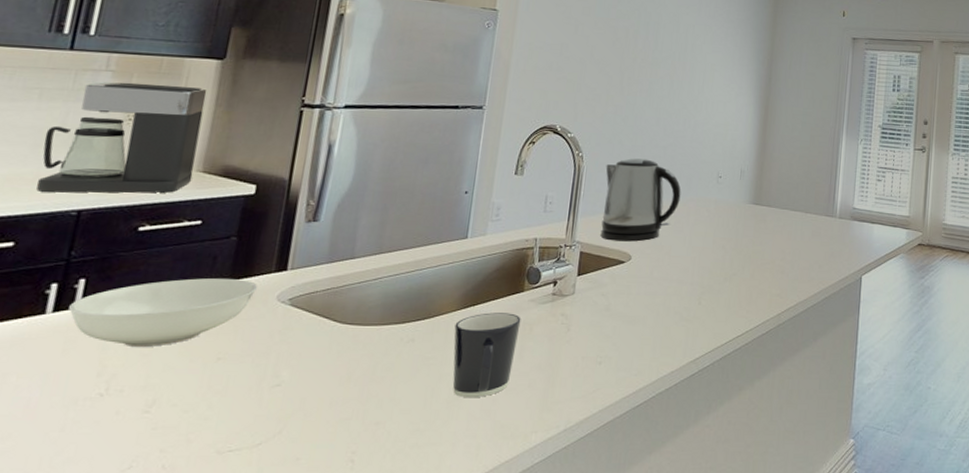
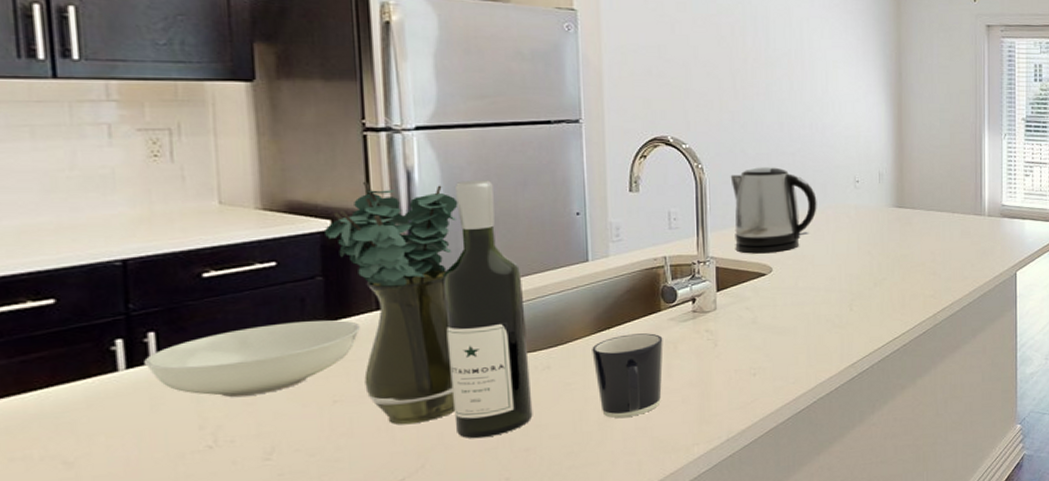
coffee maker: present [37,82,207,193] -> none [53,113,252,242]
vase: none [247,152,366,388] -> present [325,181,458,425]
bottle: none [318,156,407,408] -> present [442,180,533,439]

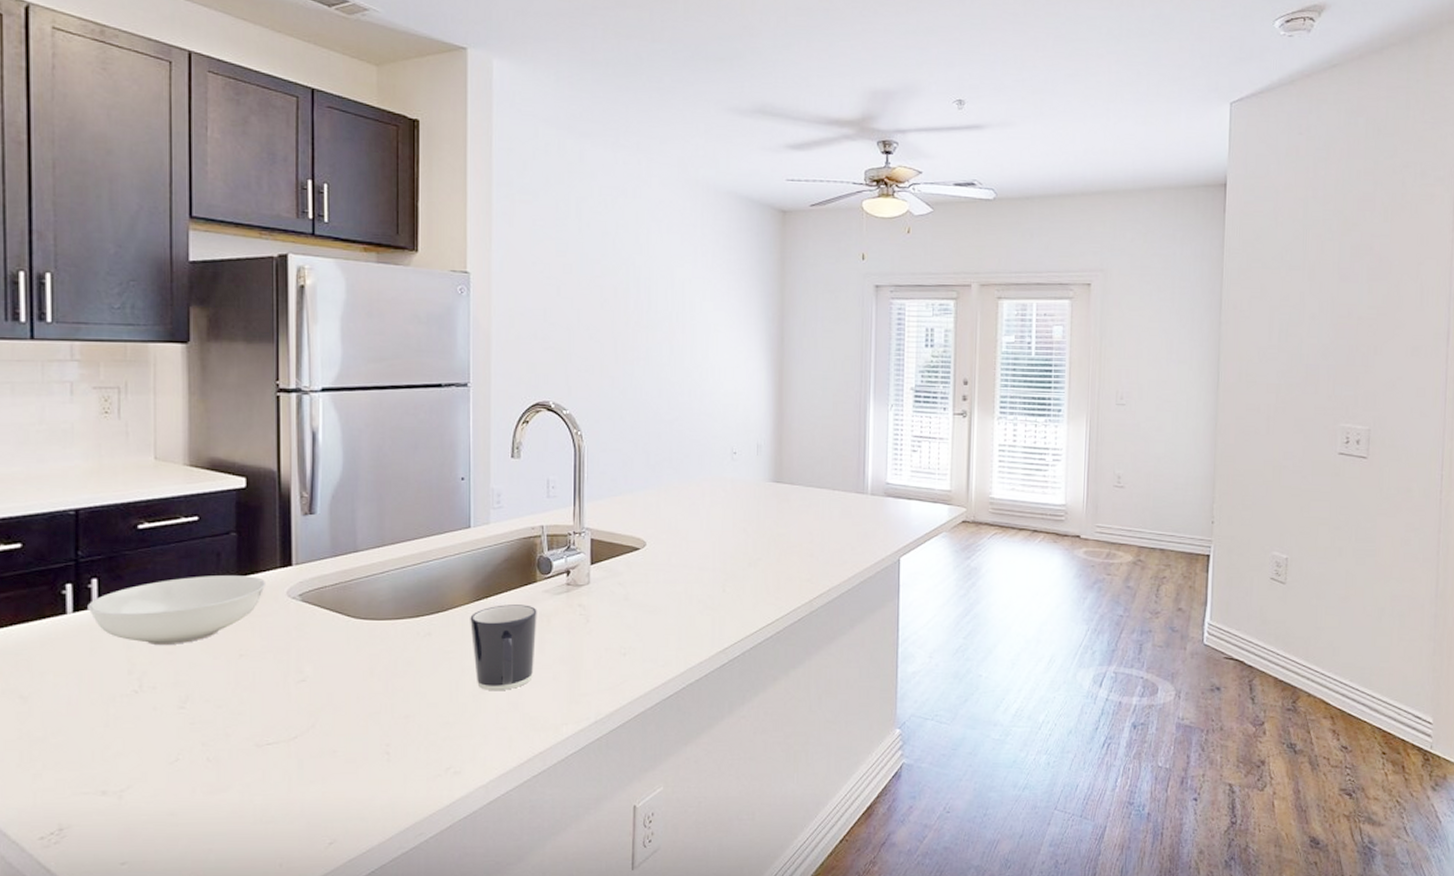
vase: present [325,181,458,425] -> none [240,441,356,683]
bottle: present [442,180,533,439] -> none [338,442,413,702]
kettle: present [730,167,817,254] -> none [608,435,693,527]

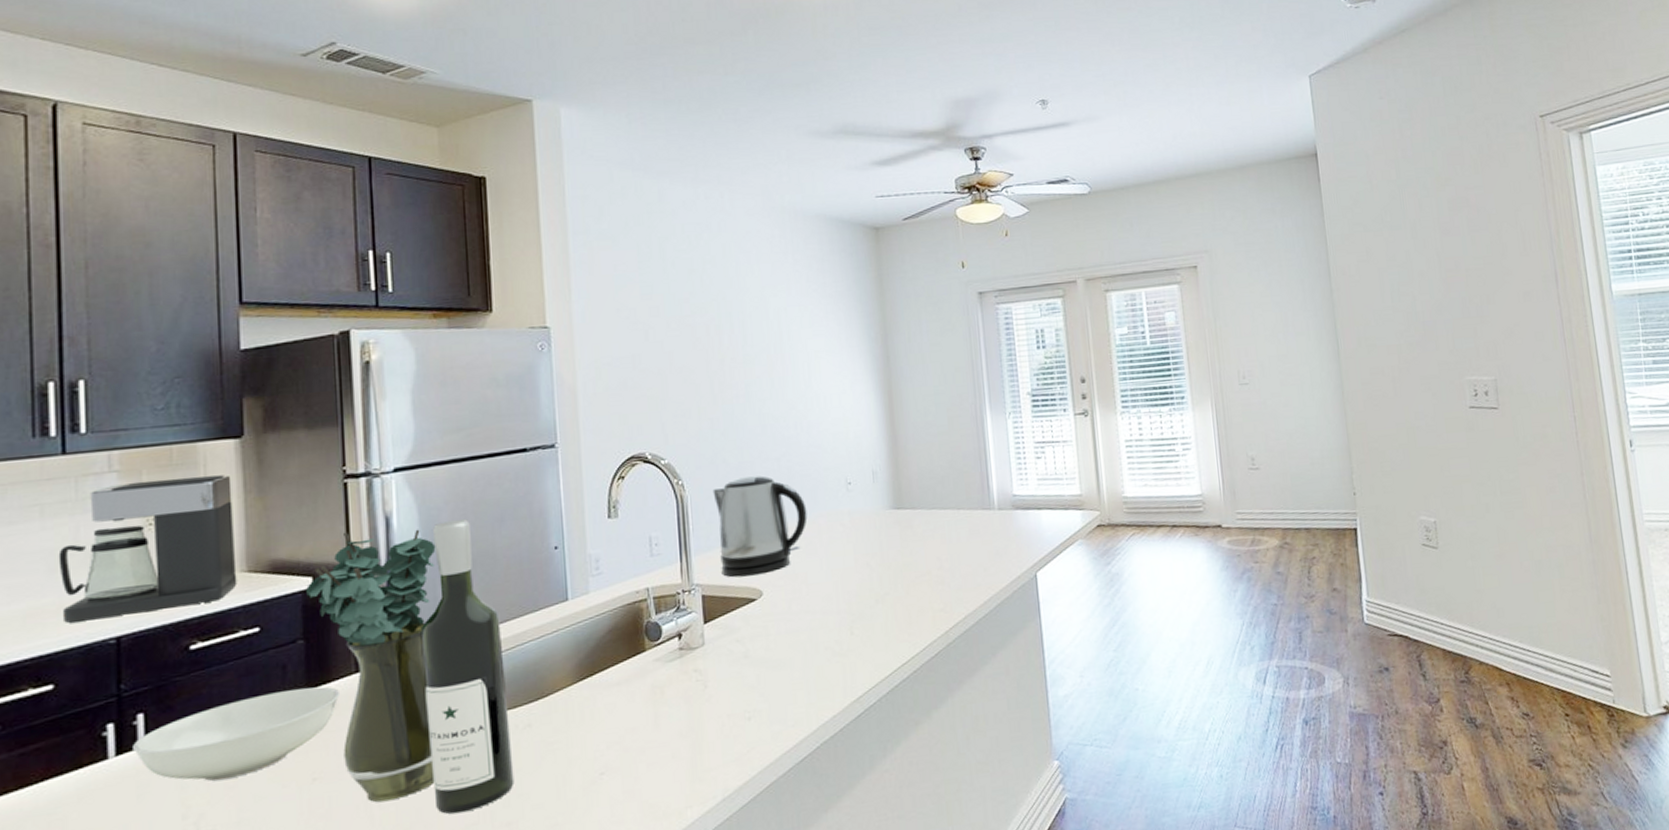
coffee maker: none [26,372,180,492] -> present [58,475,237,623]
vase: none [240,441,356,683] -> present [306,529,436,803]
bottle: none [338,442,413,702] -> present [420,519,515,815]
mug: present [470,604,537,691] -> none [574,677,650,781]
kettle: none [608,435,693,527] -> present [712,476,808,578]

